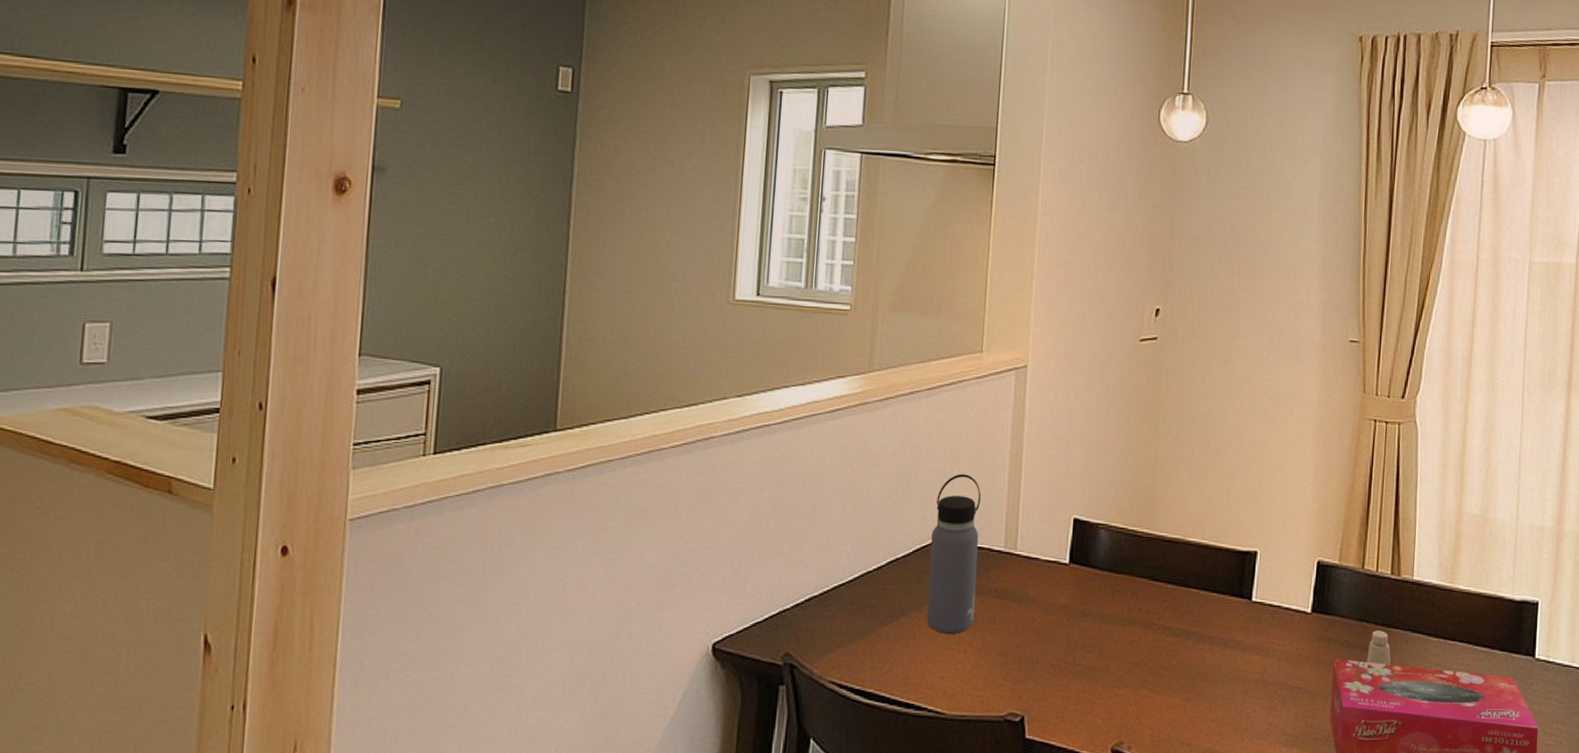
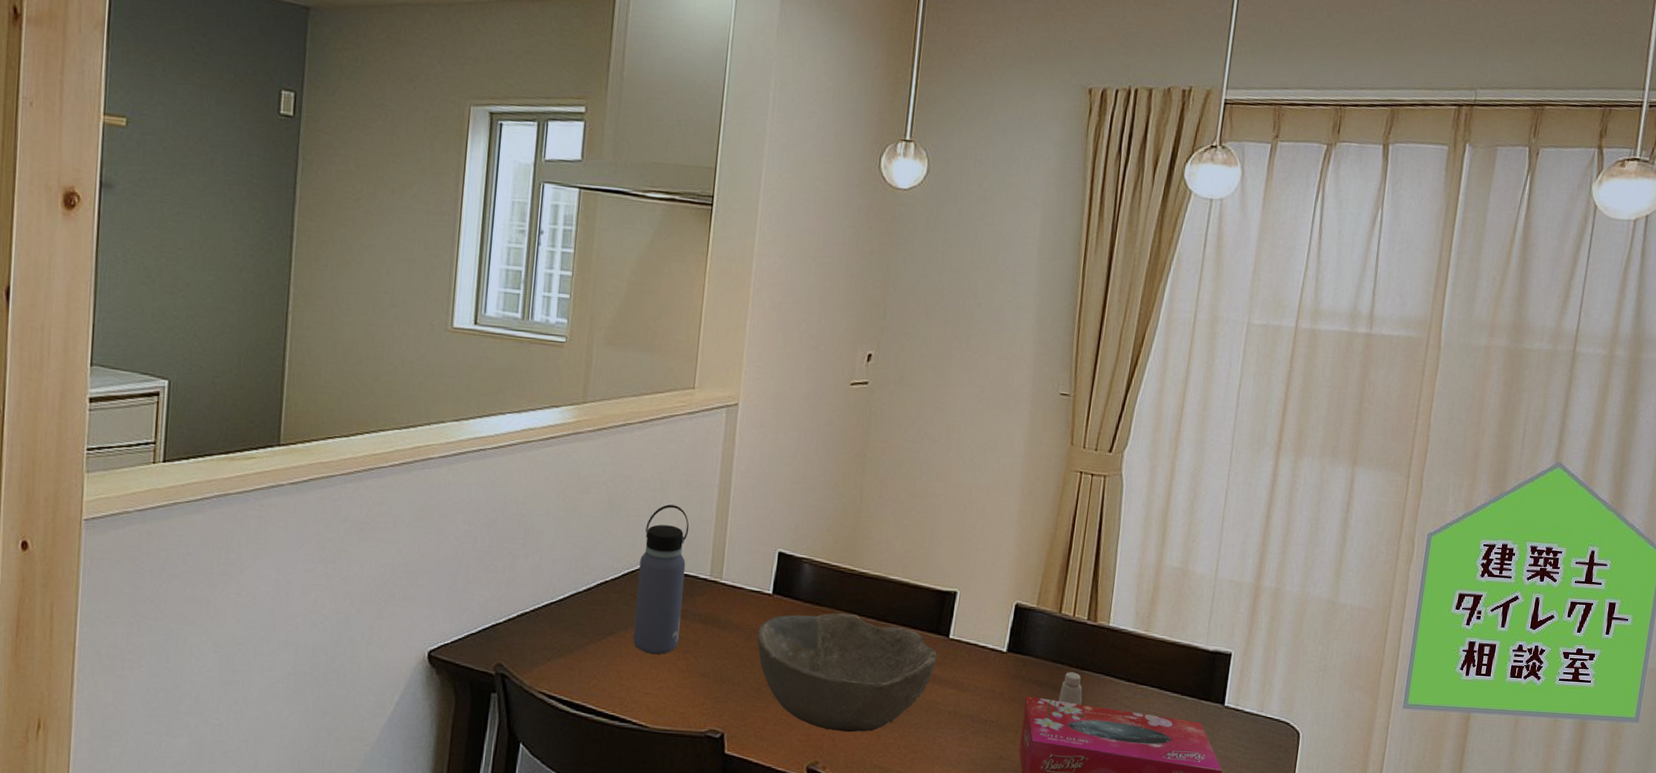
bowl: none [1055,580,1240,708] -> present [757,613,937,733]

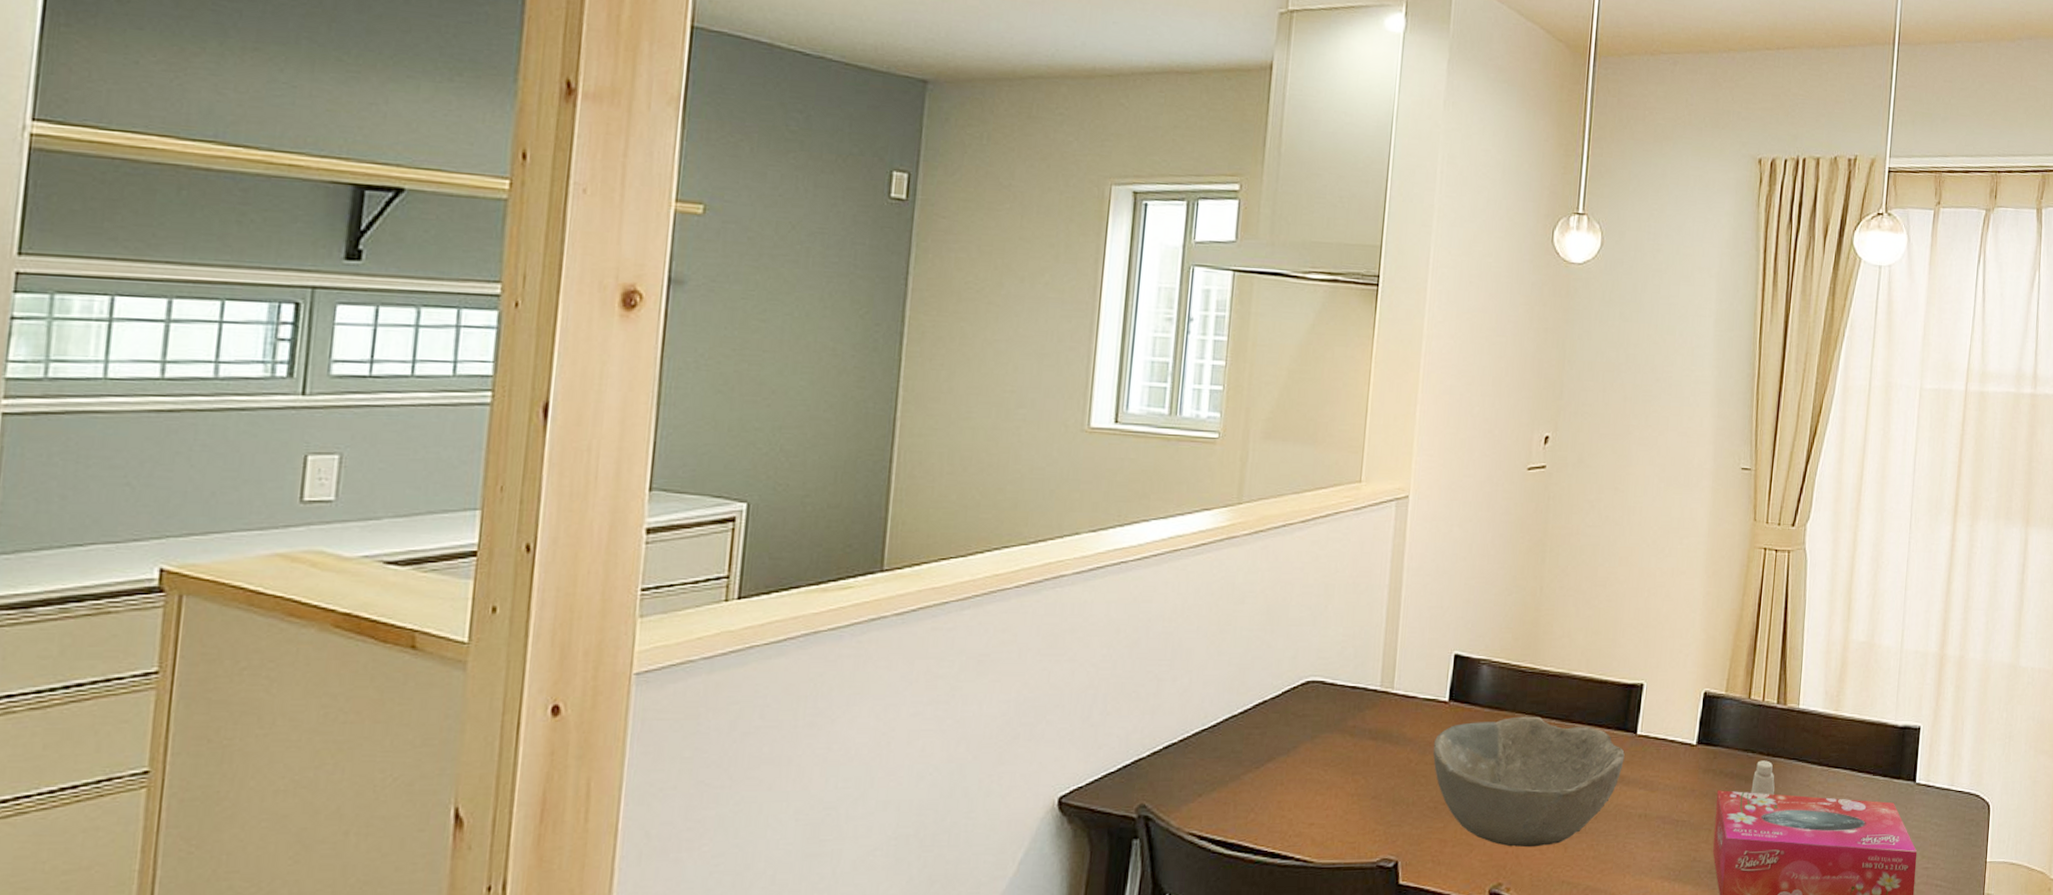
water bottle: present [632,504,690,654] -> none [1295,610,1357,778]

